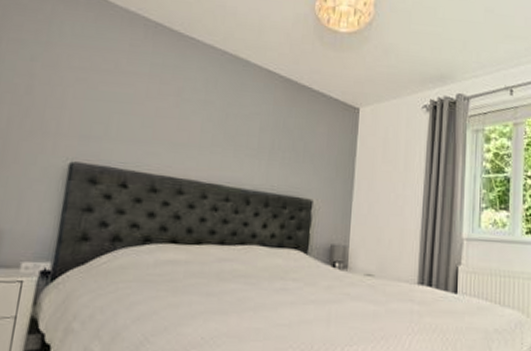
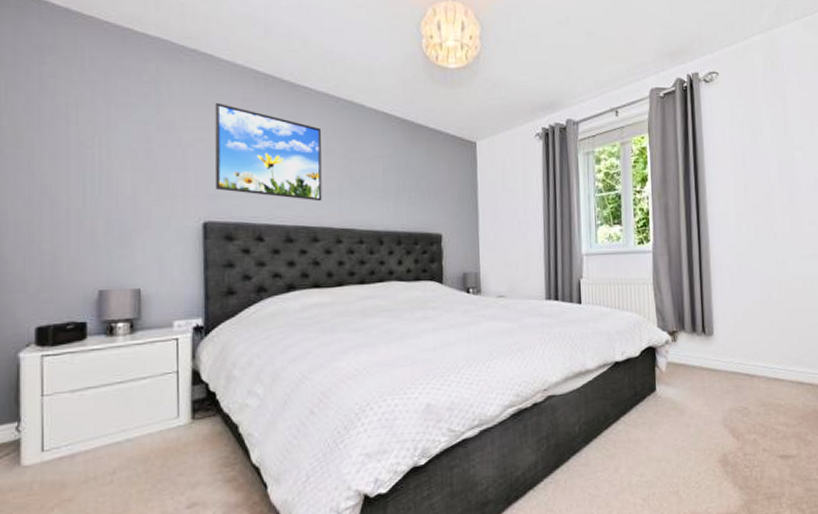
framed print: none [87,45,202,153] -> present [215,102,322,202]

